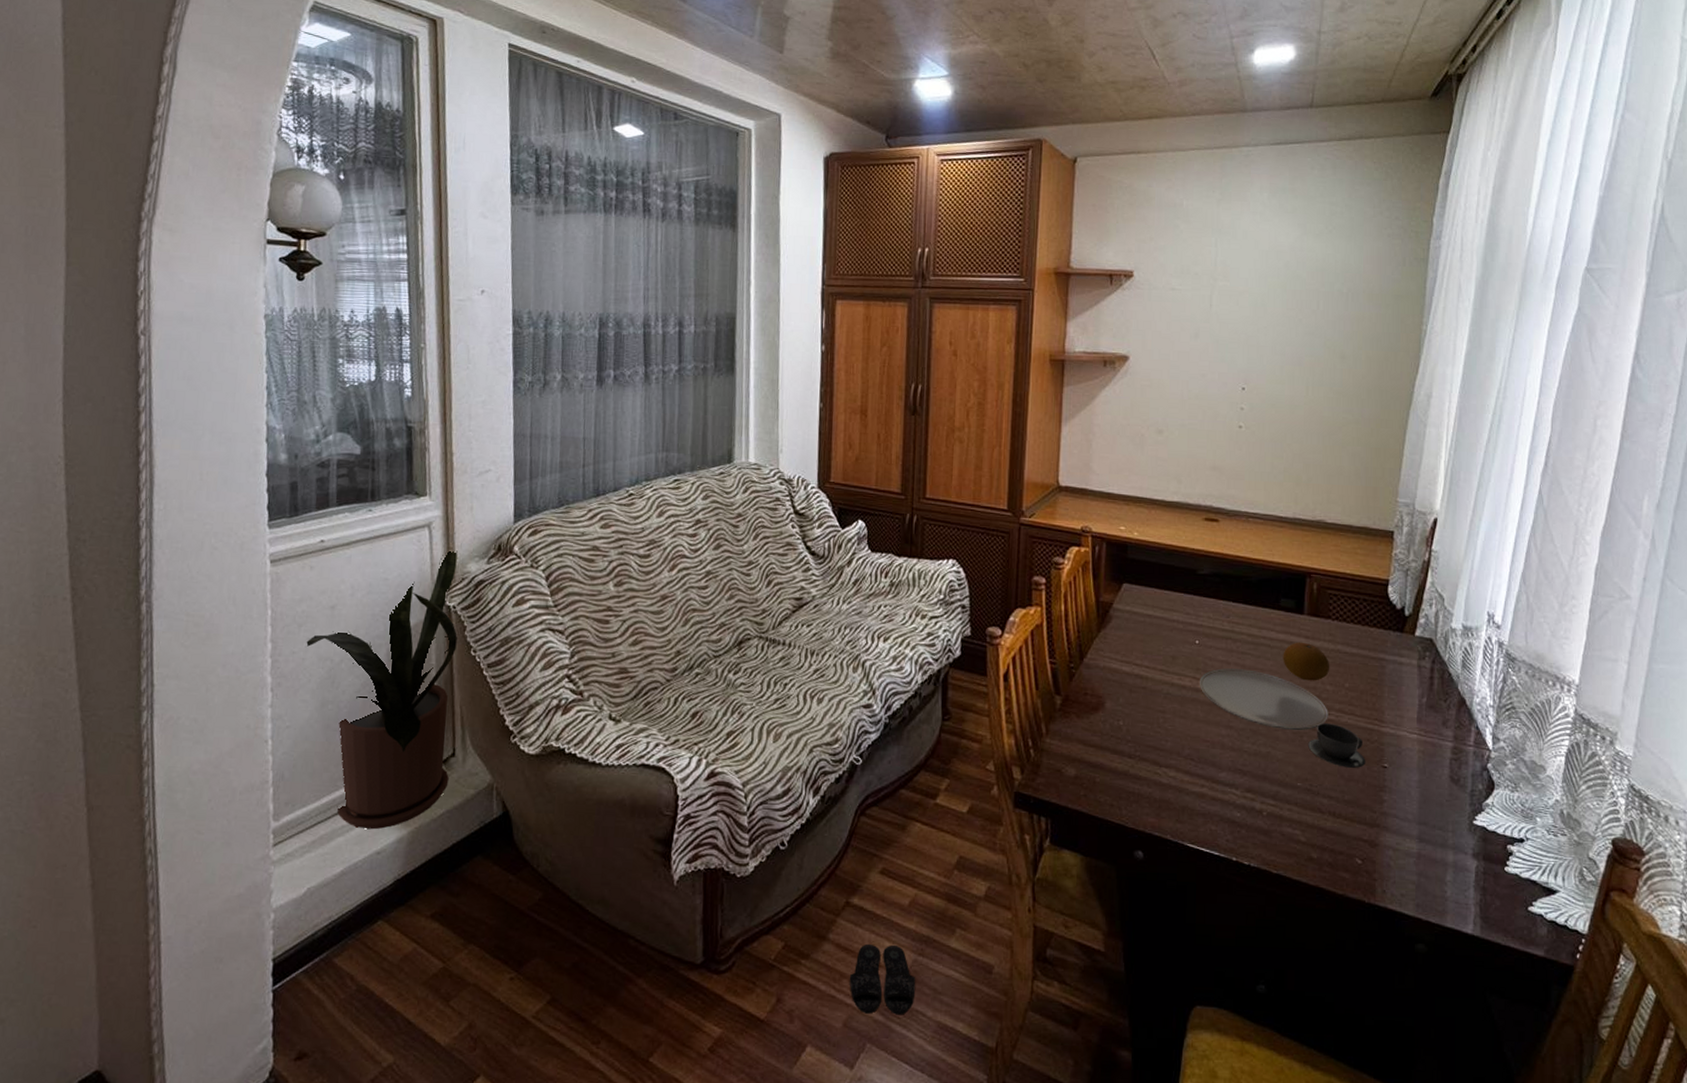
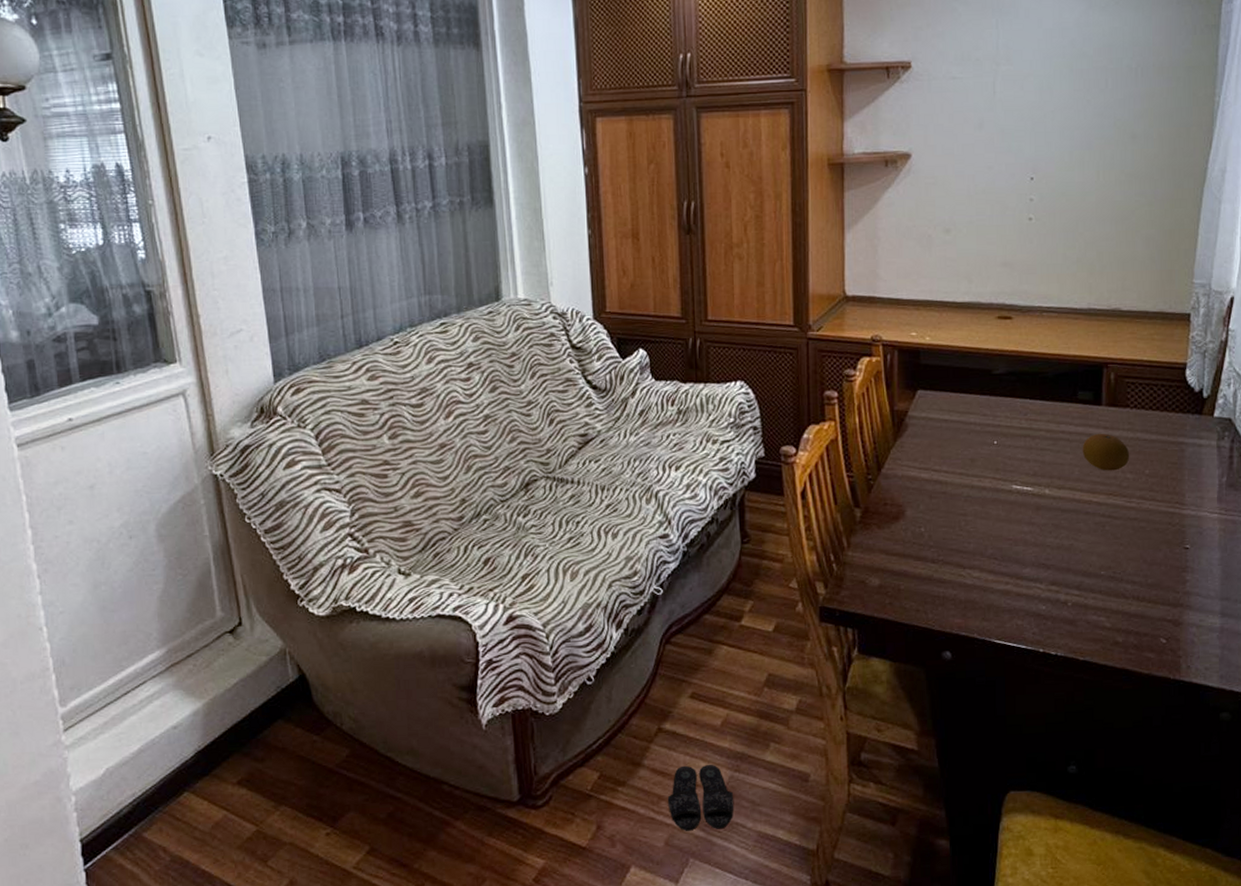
house plant: present [306,550,458,830] -> none [68,417,239,706]
plate: present [1199,668,1328,730] -> none [999,465,1130,521]
teacup: present [1308,723,1366,768] -> none [1110,511,1168,552]

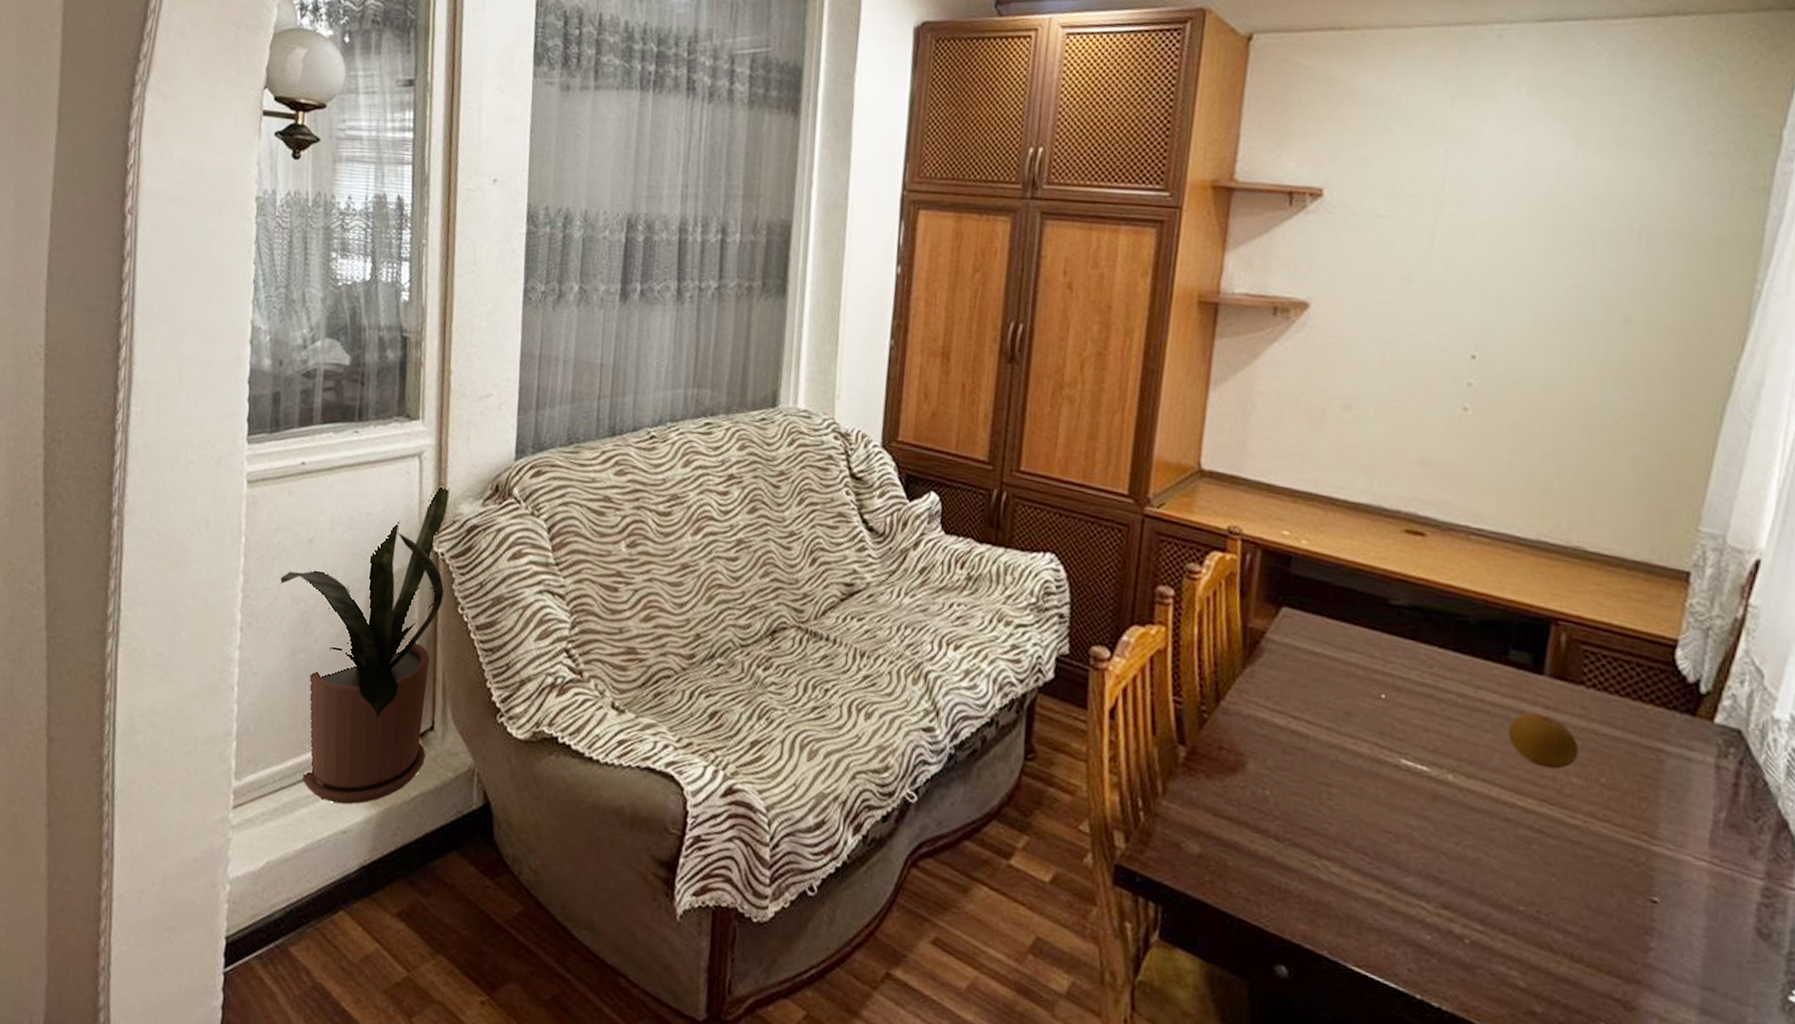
house plant: none [68,417,239,706] -> present [279,487,450,805]

